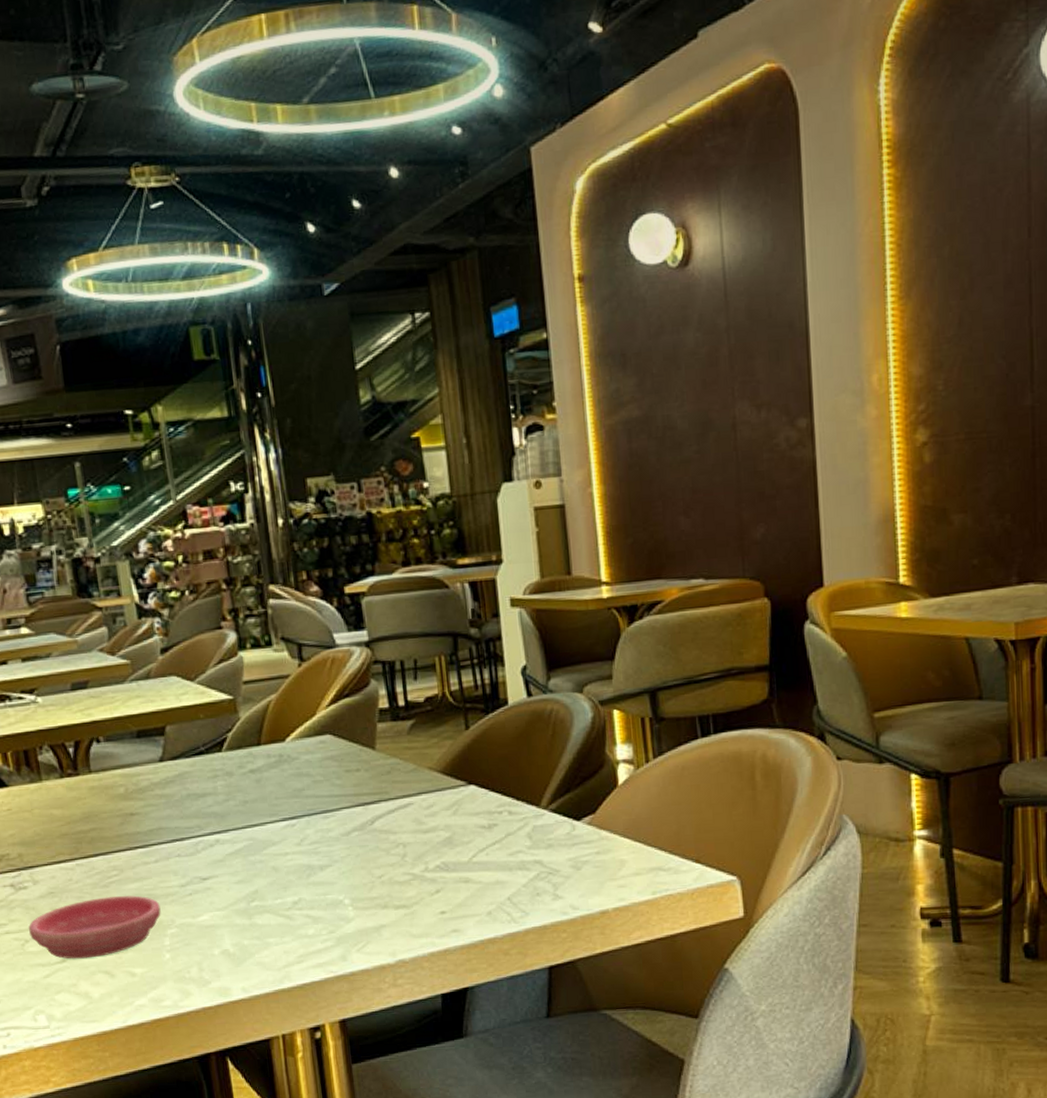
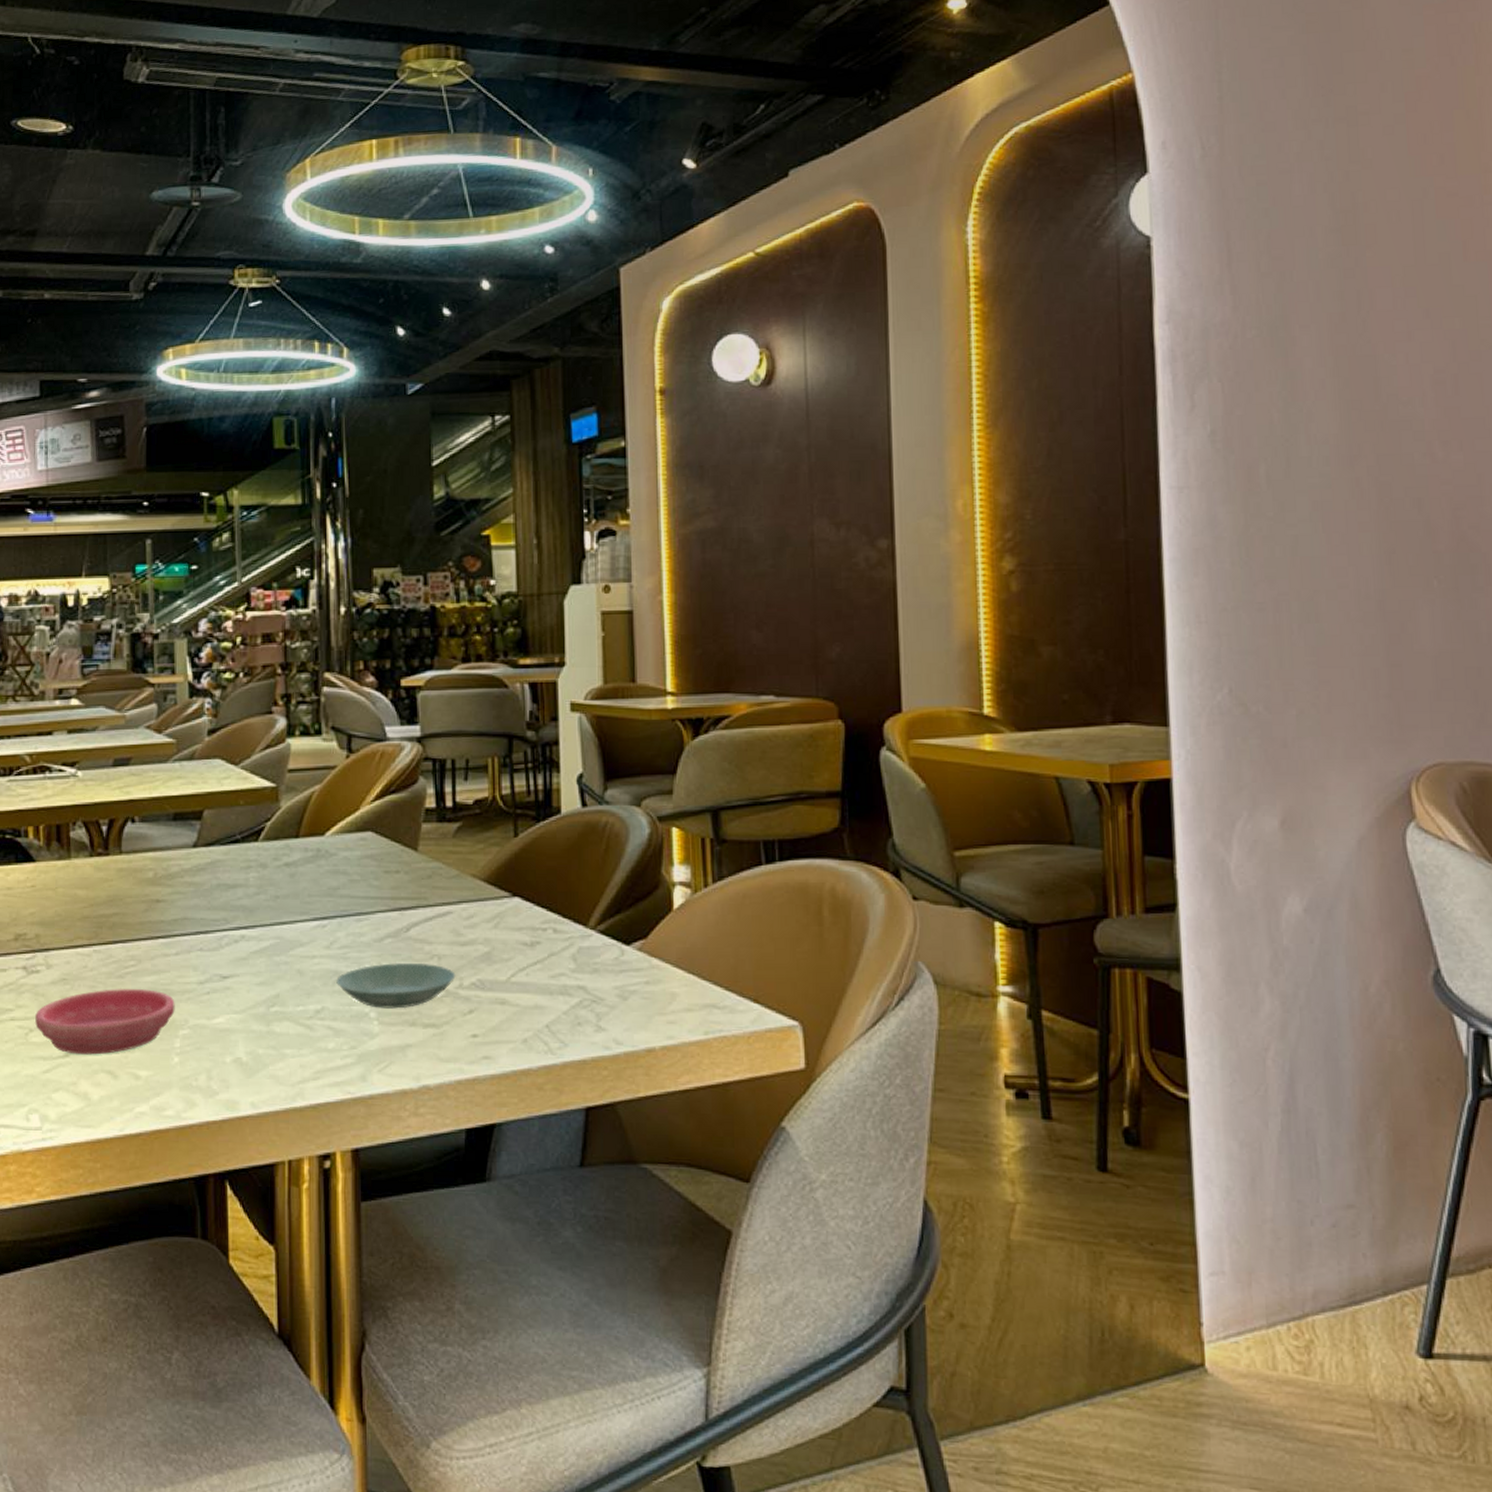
saucer: none [310,852,421,895] -> present [336,963,456,1009]

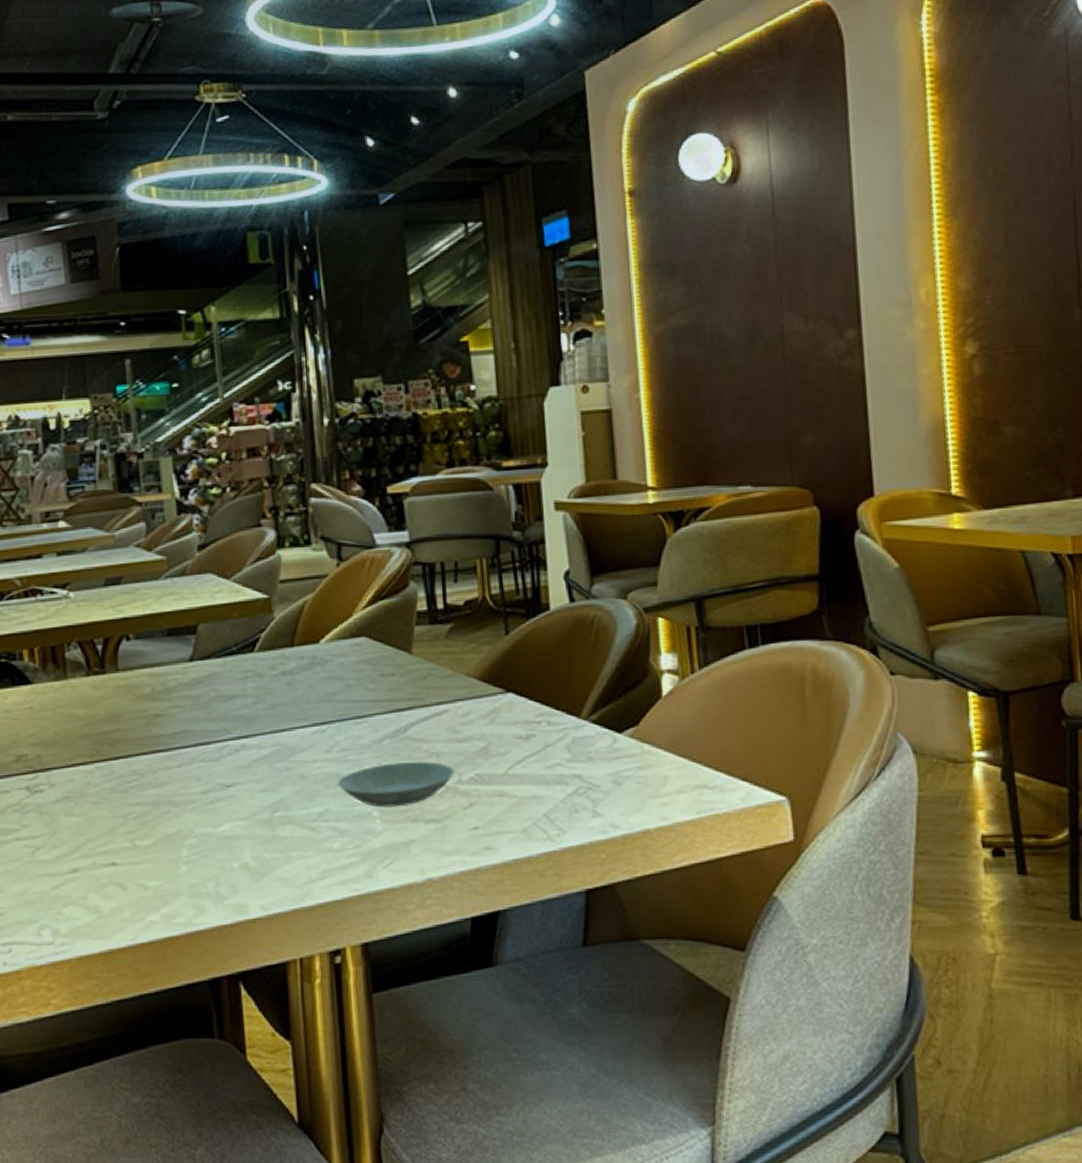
saucer: present [35,989,175,1055] -> none [41,802,180,869]

